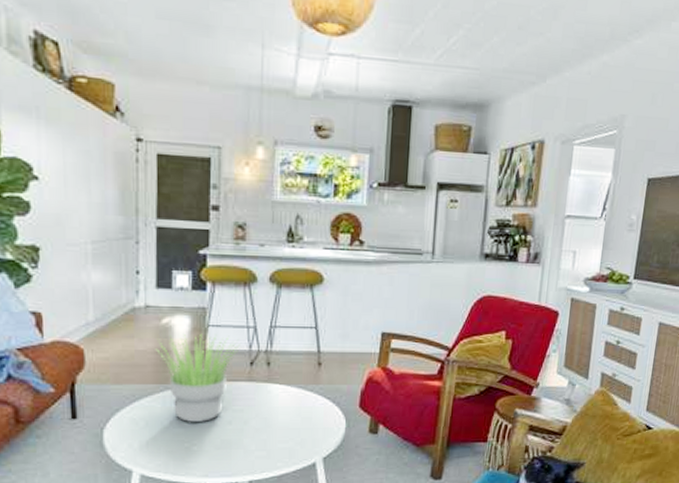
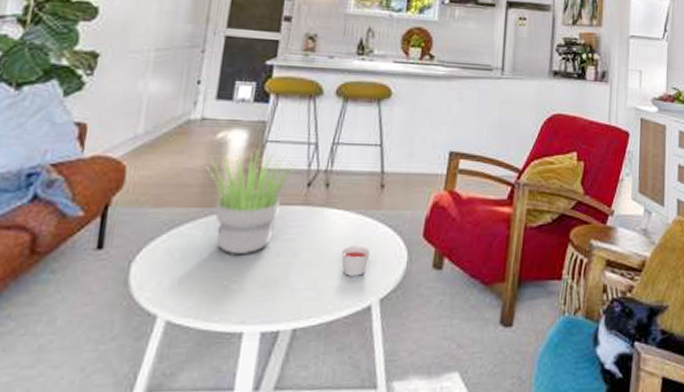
candle: none [287,414,312,440] -> present [341,245,371,276]

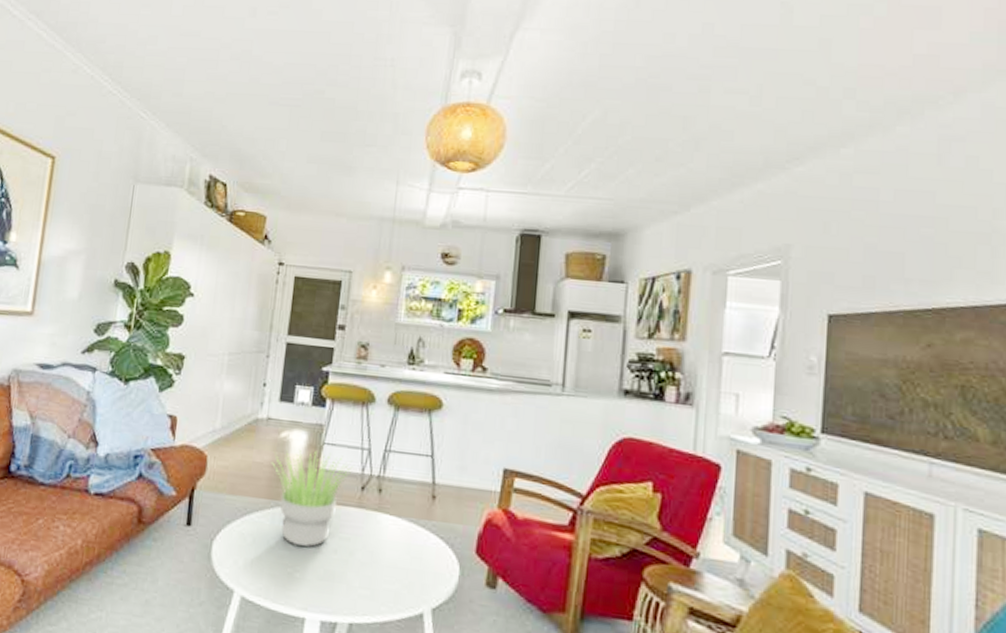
candle: present [341,245,371,276] -> none [394,551,422,583]

